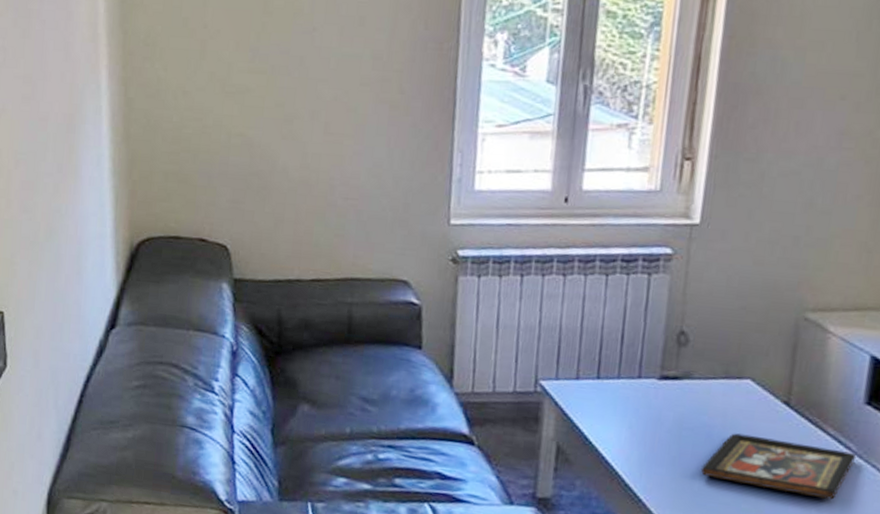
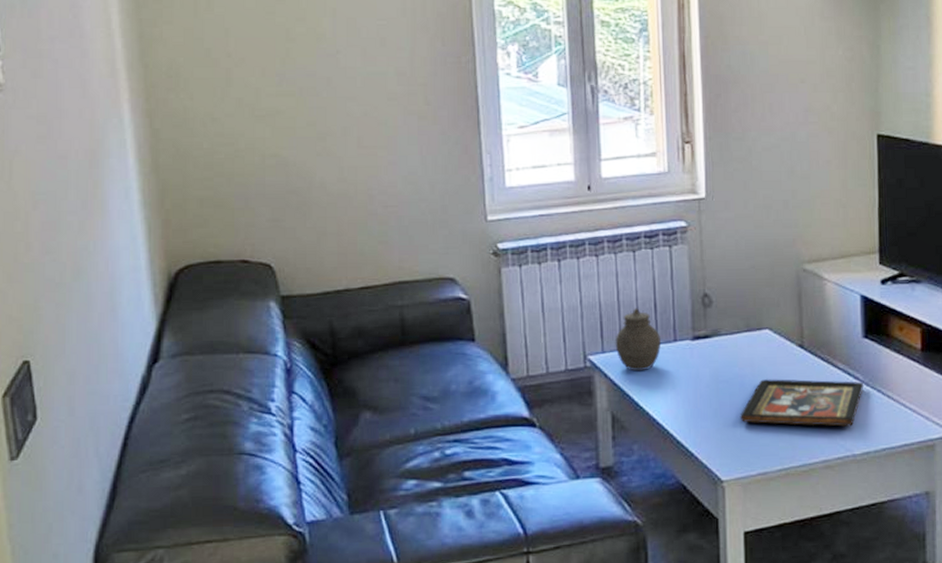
jar: none [571,336,623,405] -> present [615,308,661,372]

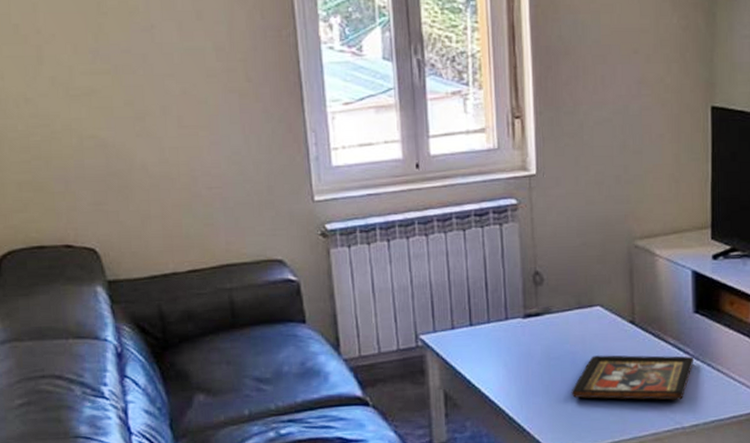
jar: present [615,308,661,372] -> none [446,287,492,350]

